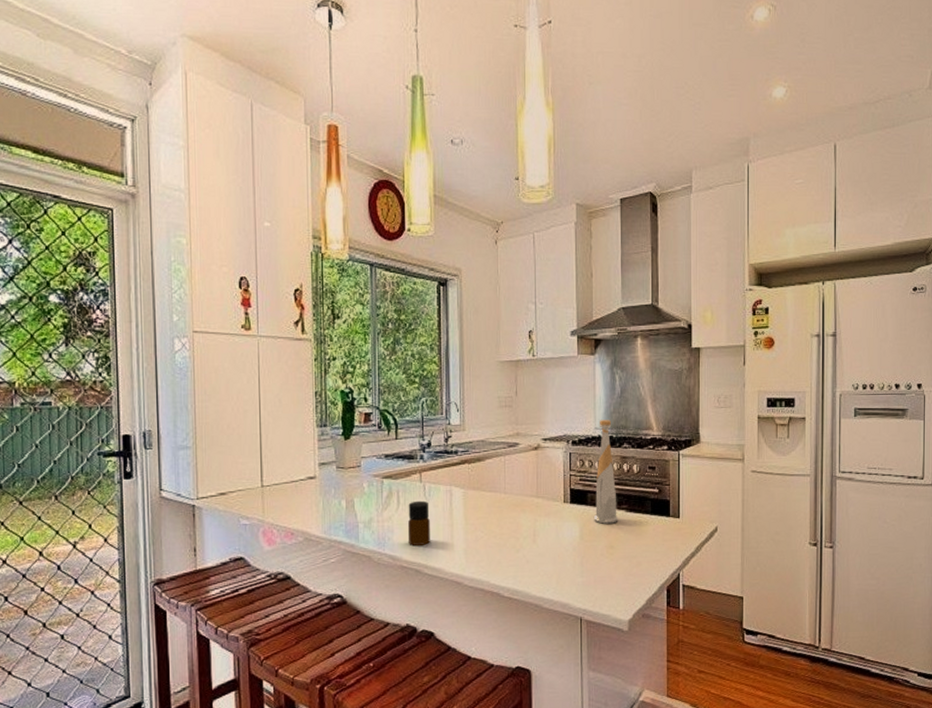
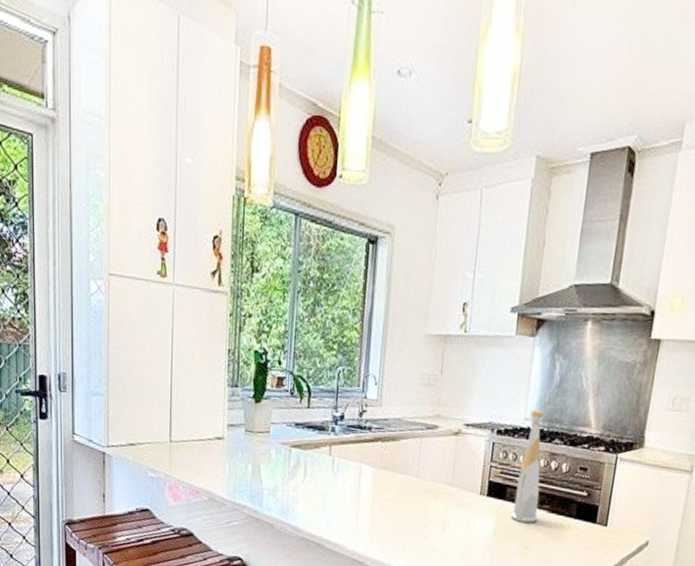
bottle: present [408,500,430,545] -> none [312,474,336,520]

